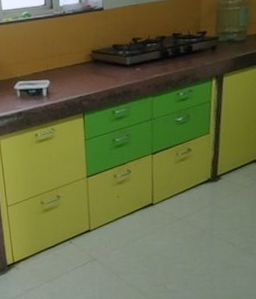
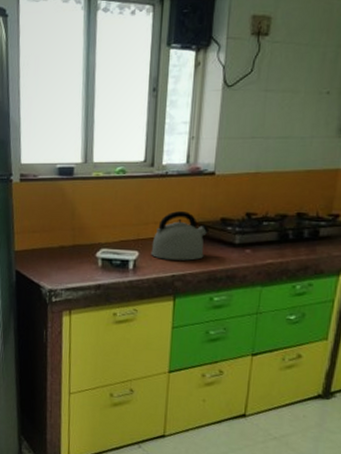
kettle: none [59,43,105,85] -> present [151,211,210,261]

